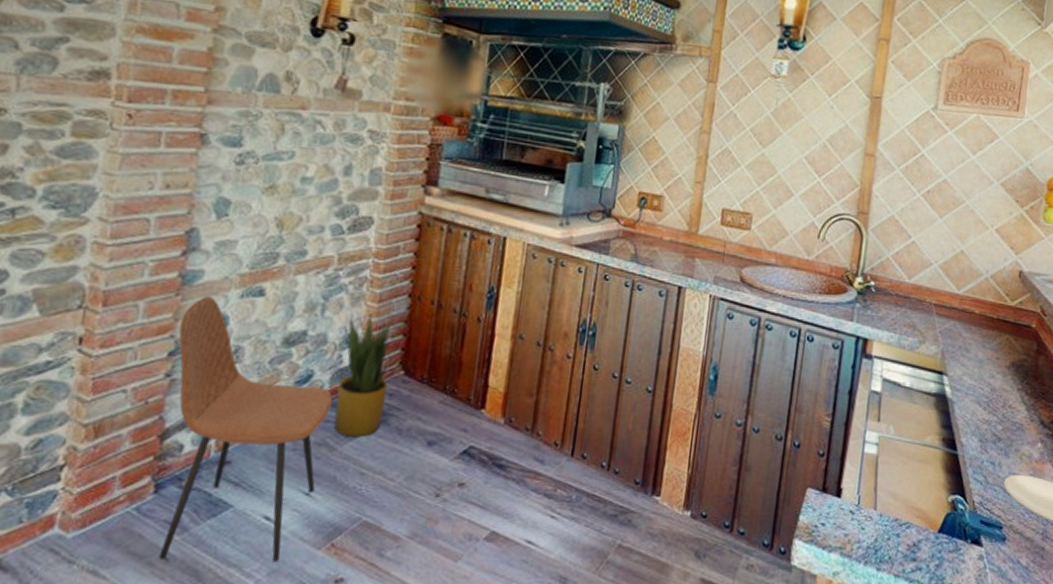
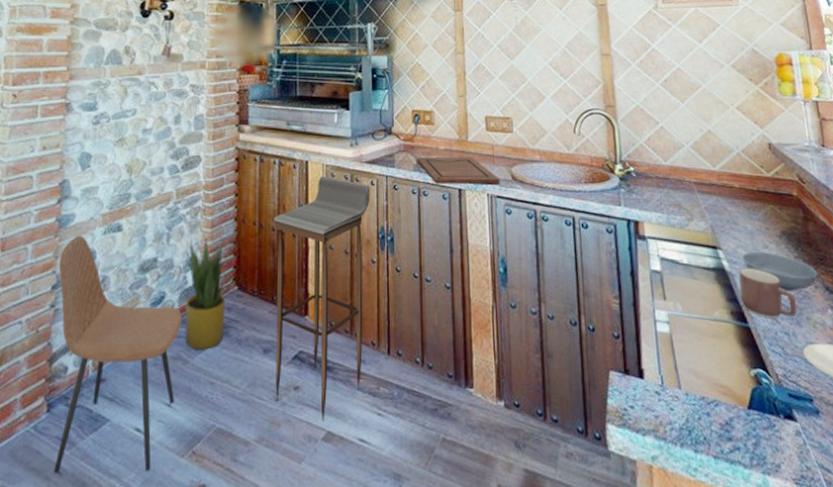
bar stool: none [436,256,577,521] -> present [274,176,370,421]
cutting board: none [634,246,727,286] -> present [416,156,500,185]
mug: none [956,396,1009,448] -> present [738,268,797,318]
bowl: none [965,380,1036,423] -> present [742,251,818,292]

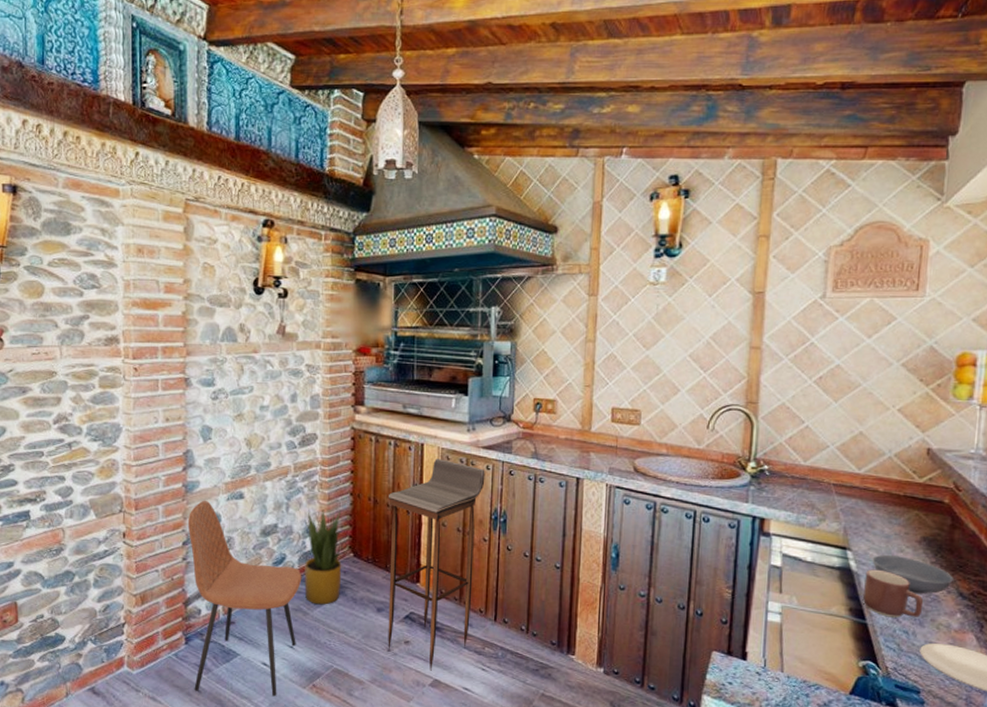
cutting board: present [416,156,500,185] -> none [534,444,622,476]

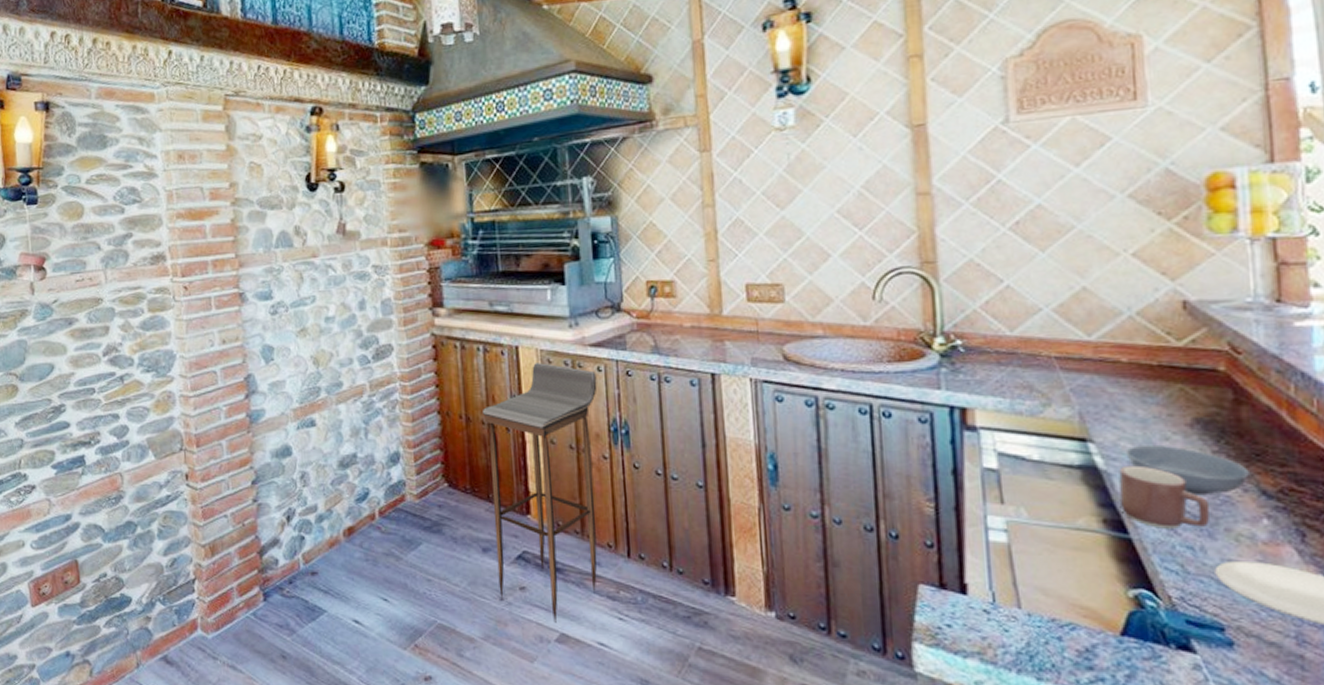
chair: present [187,500,302,697] -> none [255,430,391,661]
planter: present [304,509,345,605] -> none [387,433,438,547]

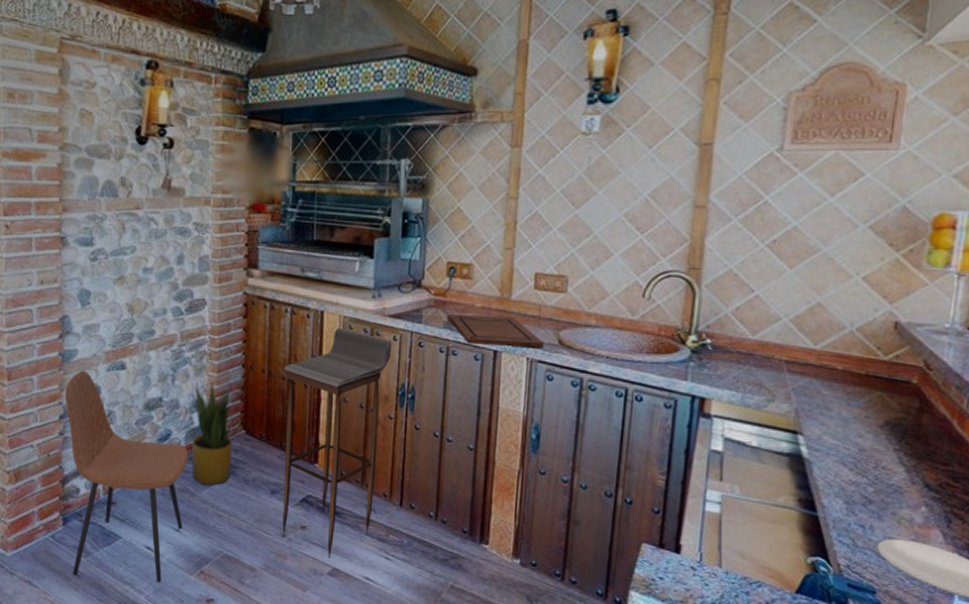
chair: none [255,430,391,661] -> present [64,370,189,583]
planter: none [387,433,438,547] -> present [192,382,236,486]
cutting board: none [654,335,768,368] -> present [447,313,545,349]
mug: present [1119,465,1209,529] -> none [815,456,883,510]
bowl: present [1125,444,1249,496] -> none [826,439,919,485]

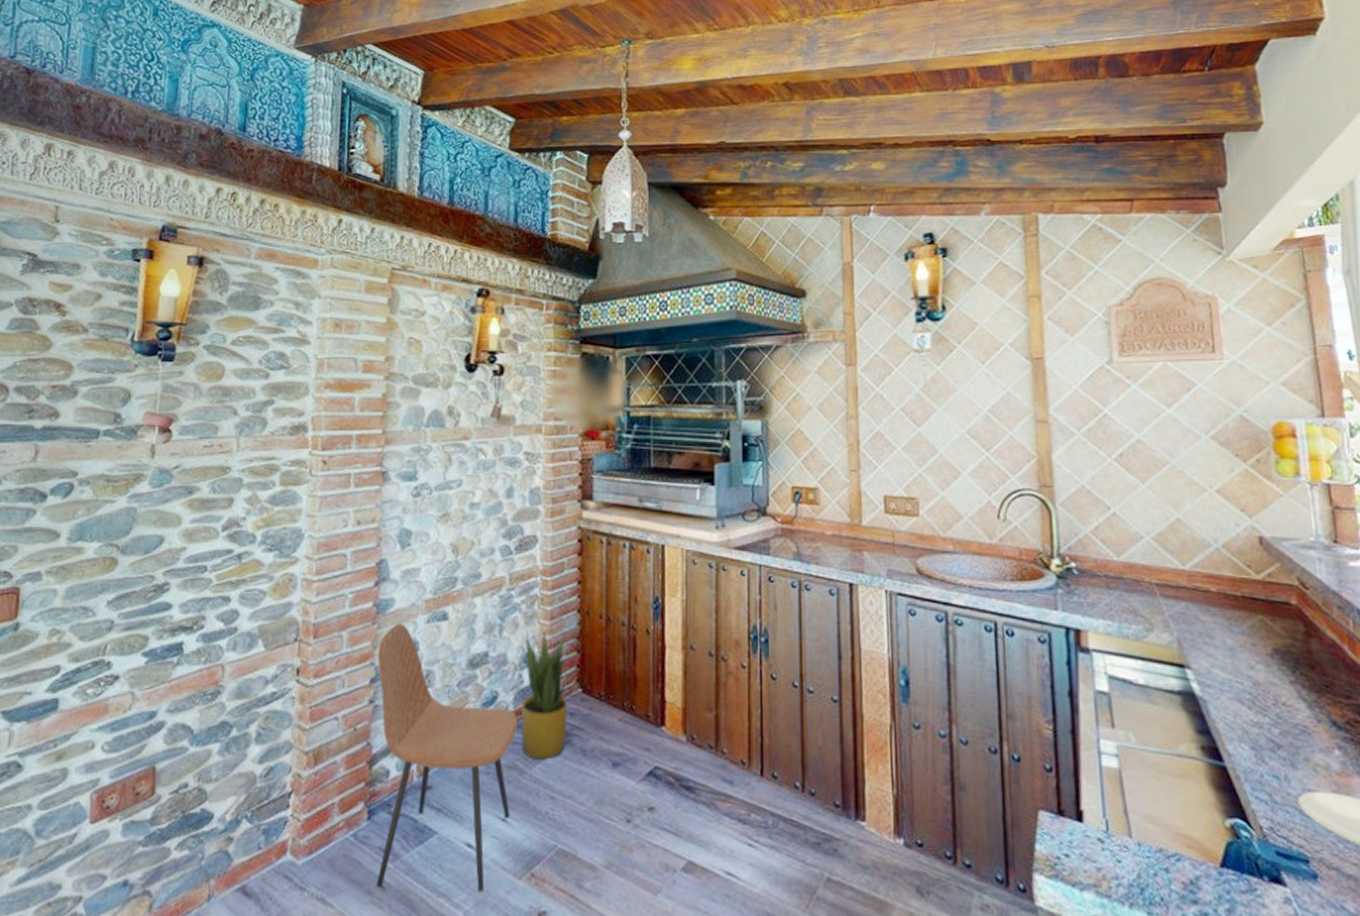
bar stool: present [282,328,392,559] -> none [624,564,740,849]
cutting board: present [447,313,545,349] -> none [796,543,902,579]

